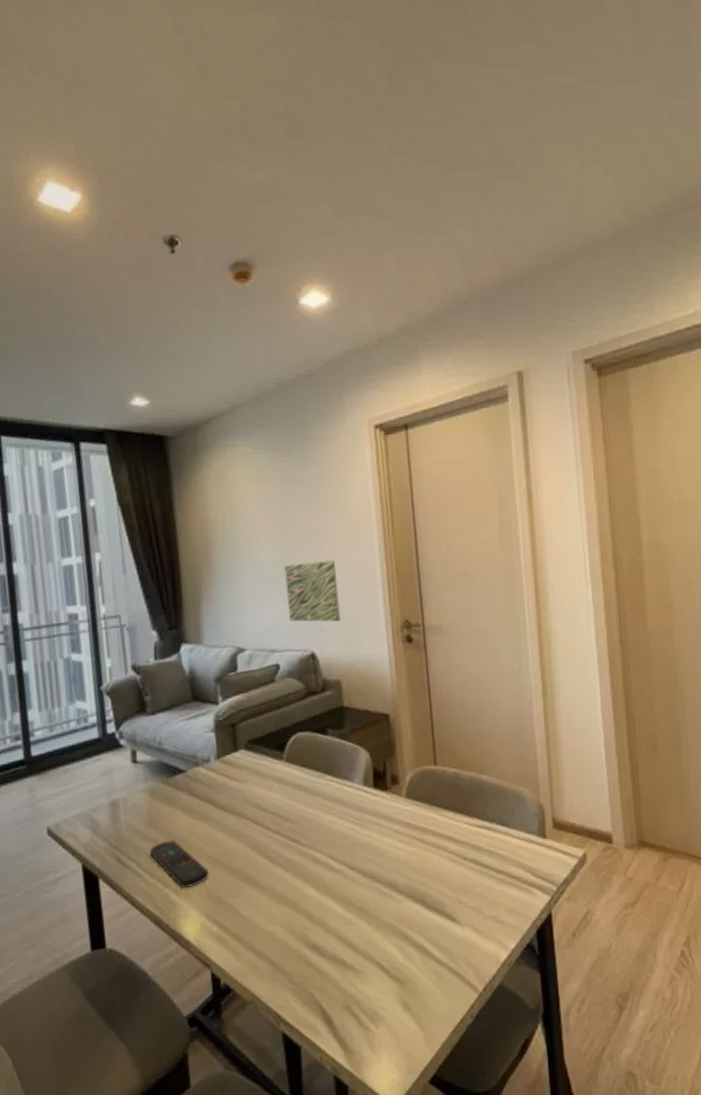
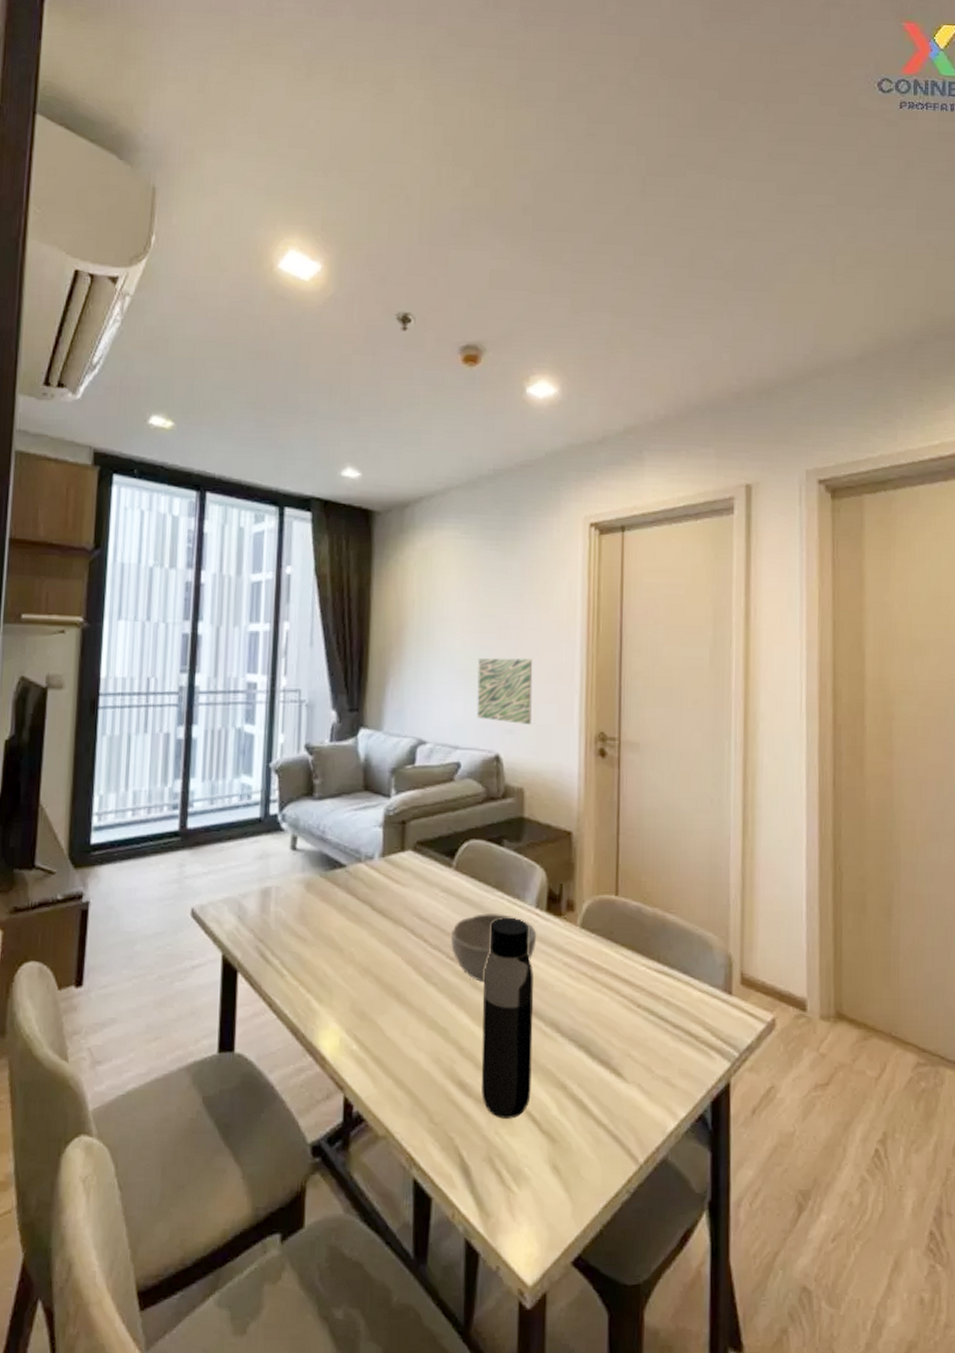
remote control: present [150,840,209,888] -> none [296,940,357,996]
bowl: none [289,795,367,858] -> present [450,914,536,983]
water bottle: none [323,797,378,972] -> present [481,918,533,1119]

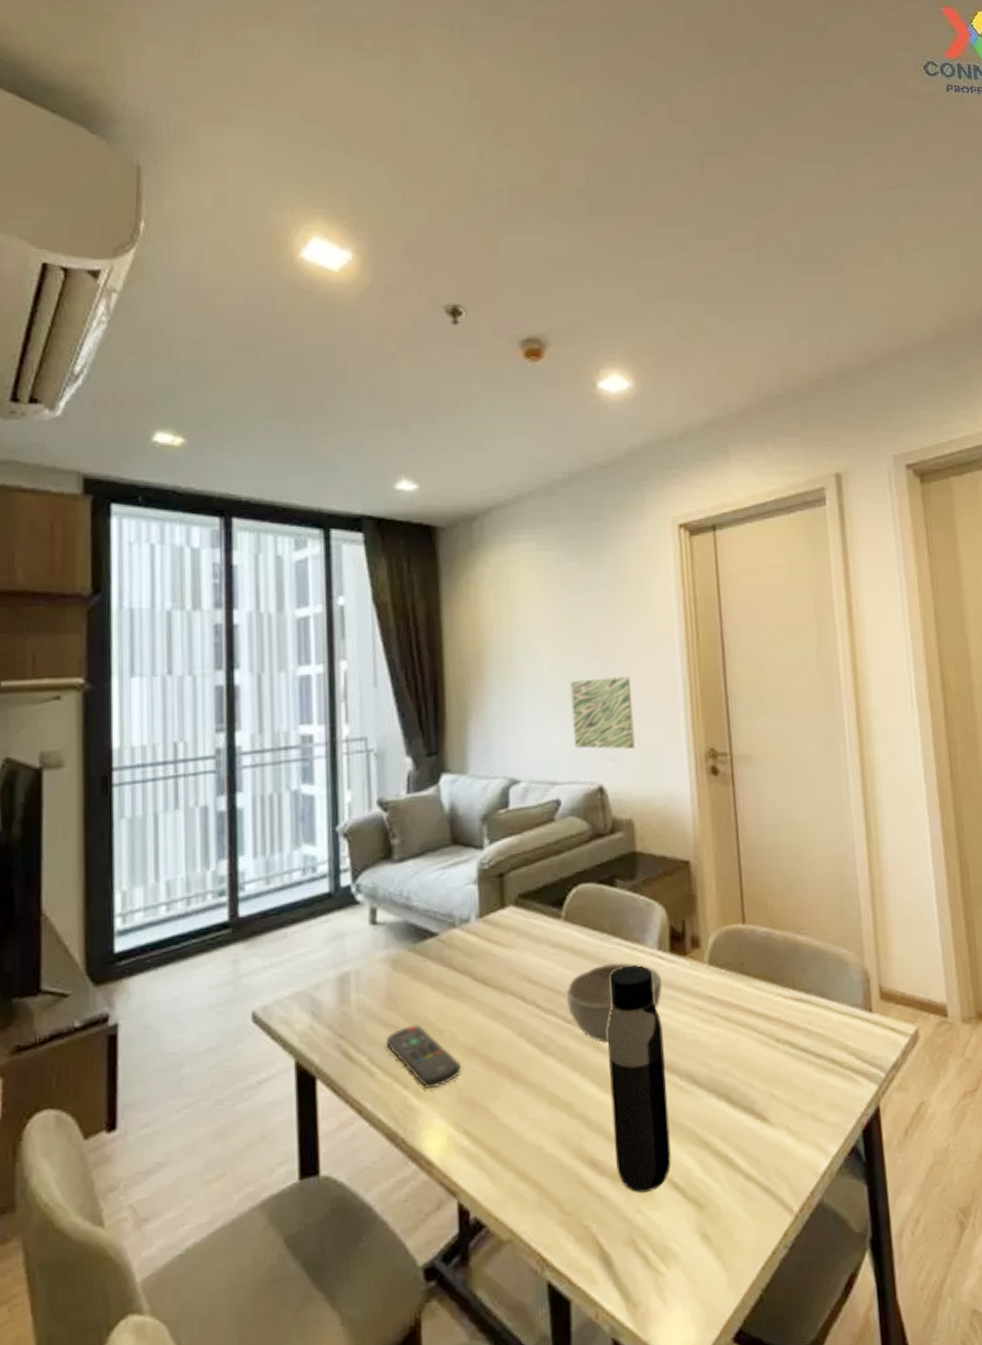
remote control: none [296,940,357,996] -> present [386,1024,462,1089]

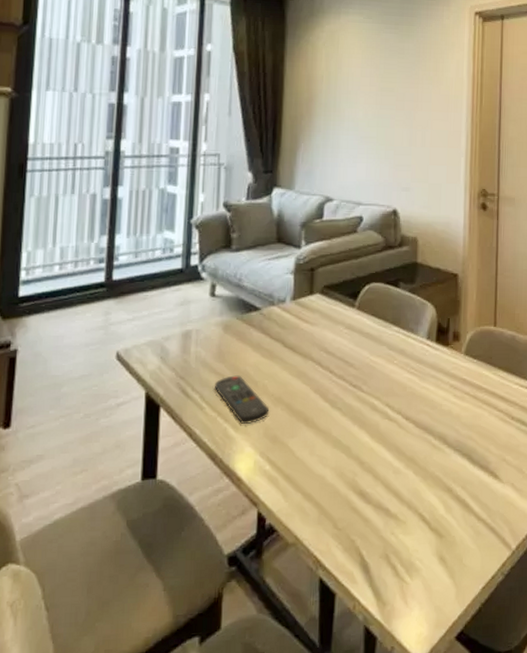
bowl: present [565,962,662,1044] -> none [353,346,427,406]
wall art: present [569,676,636,749] -> none [377,126,426,183]
water bottle: present [607,965,671,1193] -> none [379,349,425,521]

